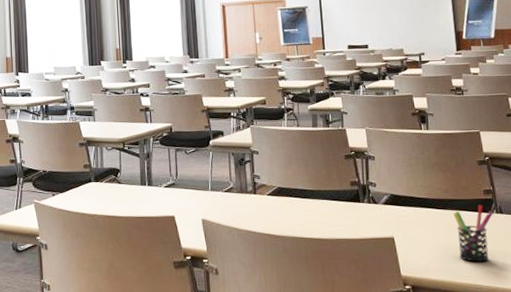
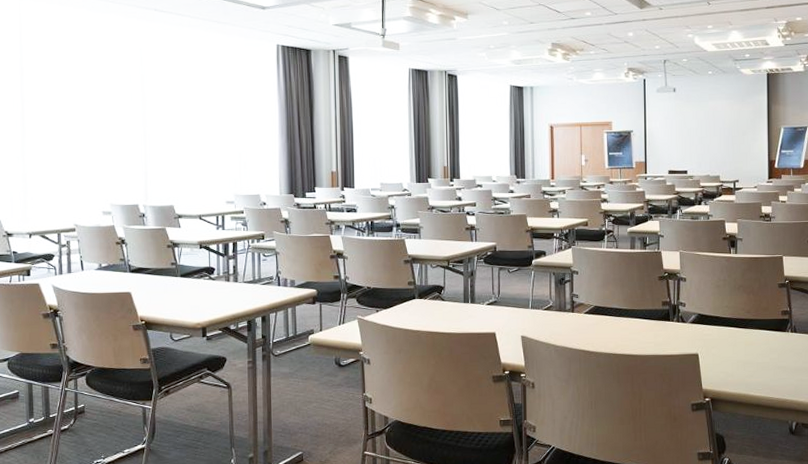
pen holder: present [453,204,494,262] -> none [753,324,789,376]

